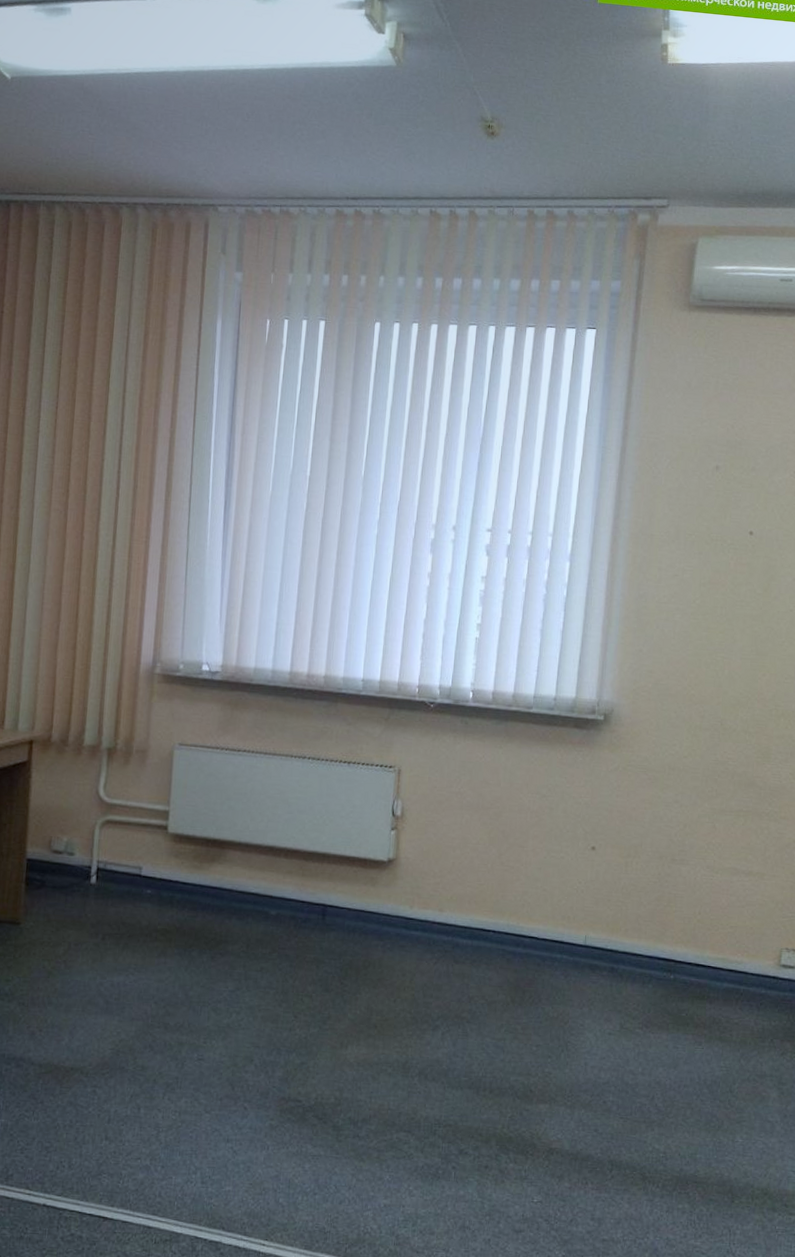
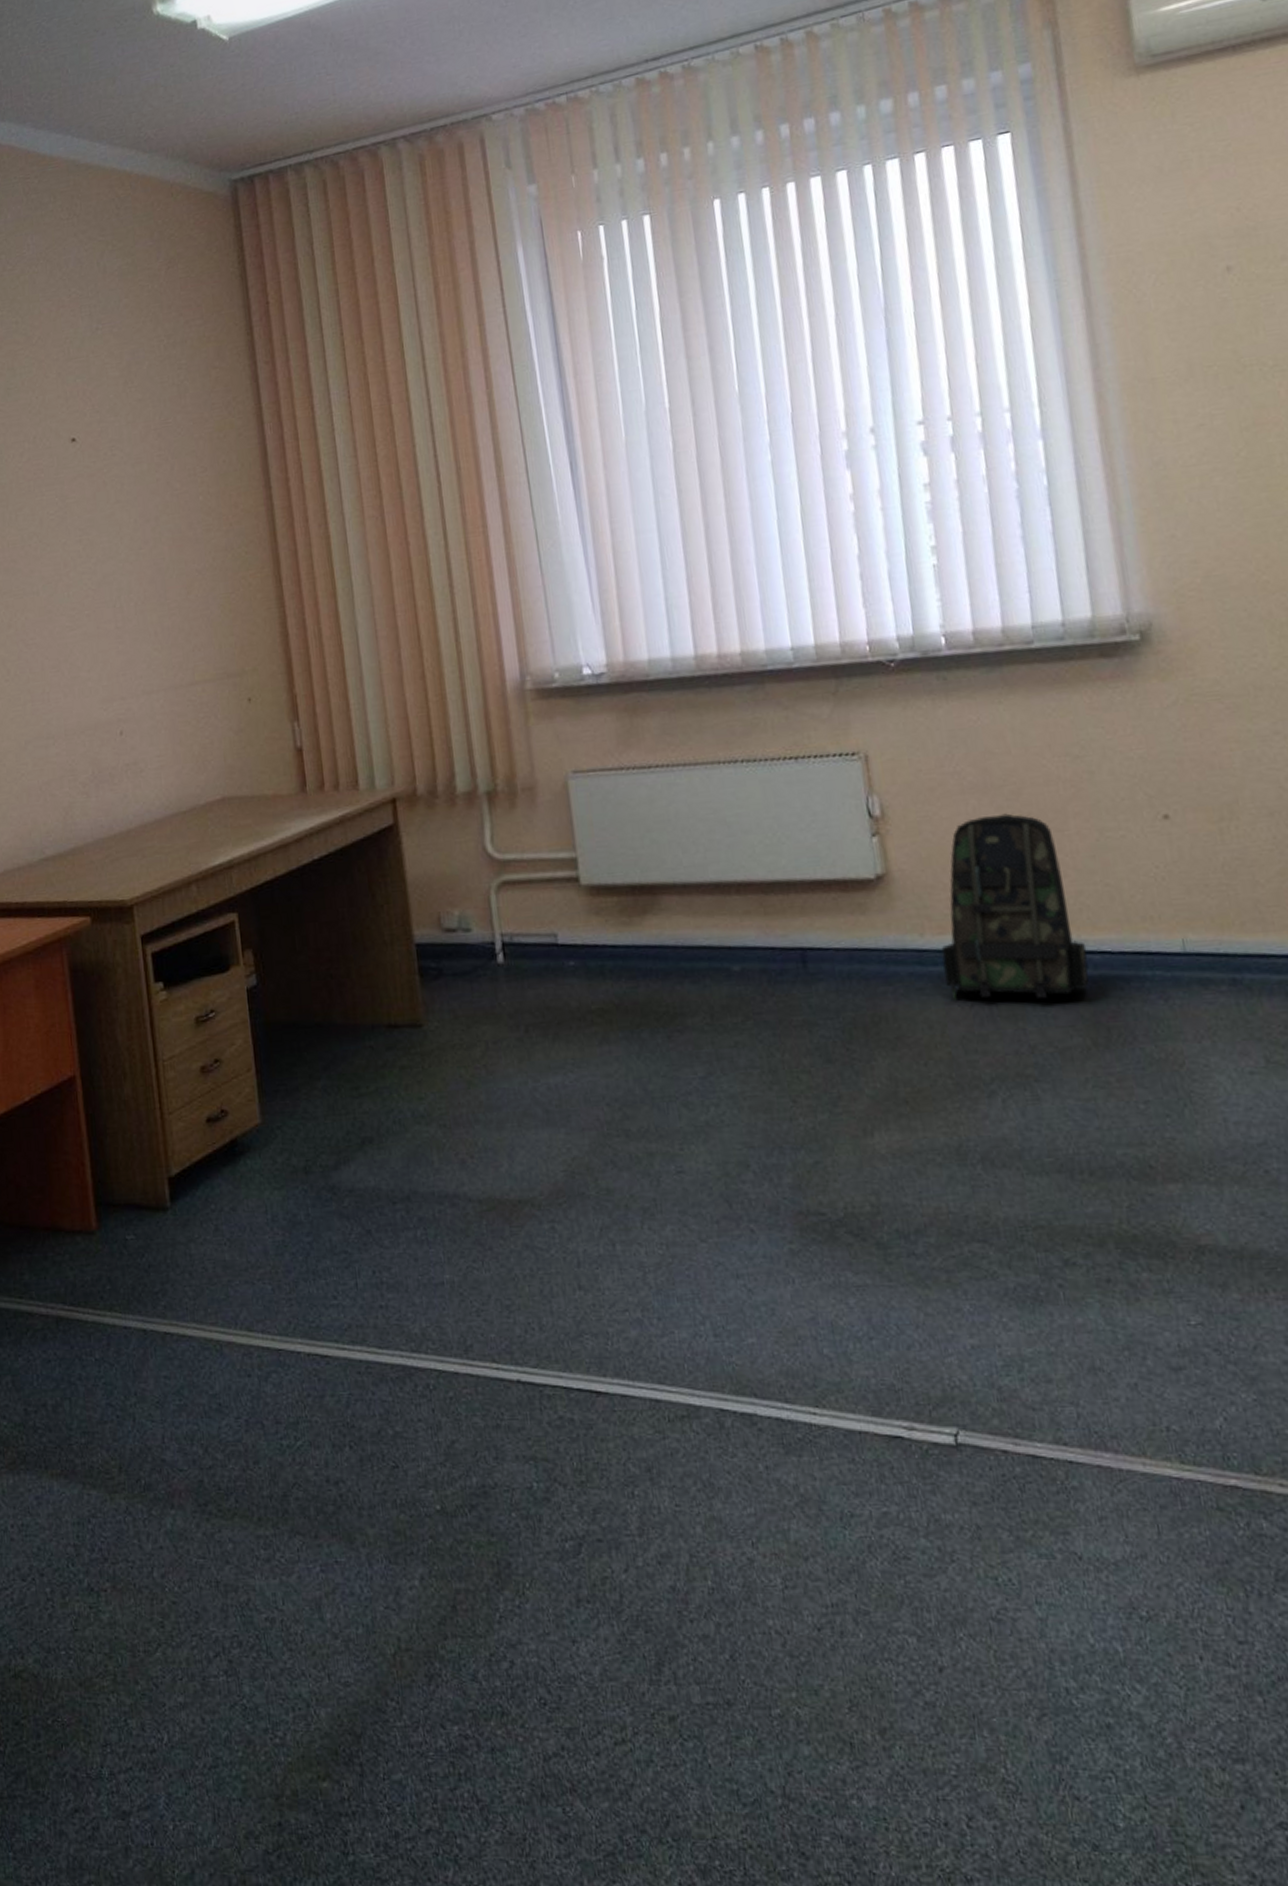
backpack: none [421,828,522,964] -> present [941,813,1089,1001]

